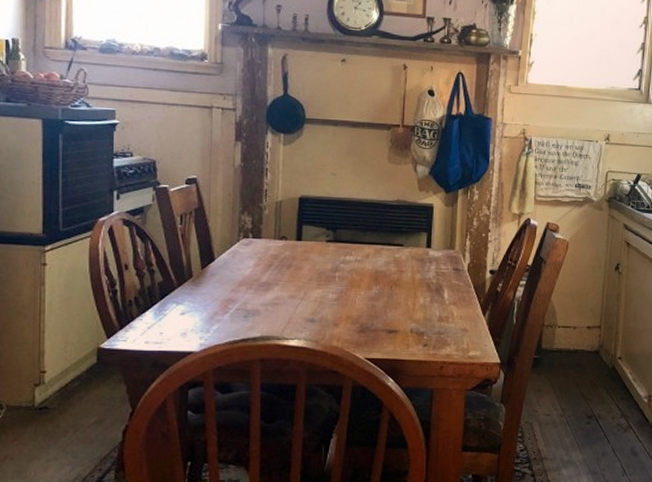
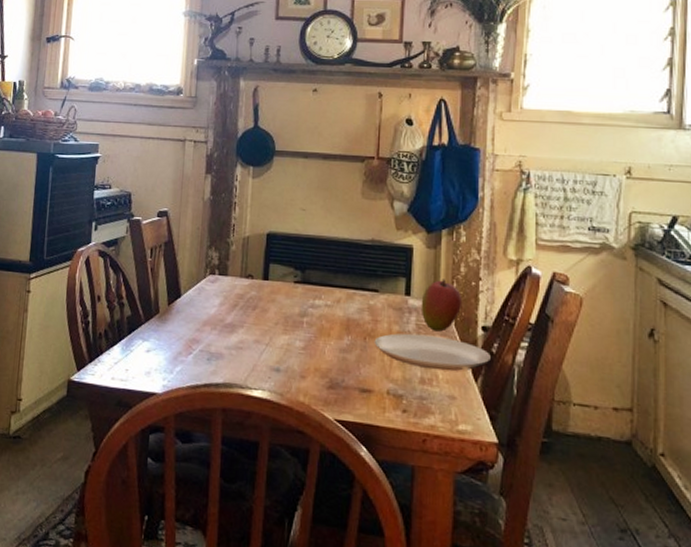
plate: none [399,280,496,309] -> present [374,333,491,371]
fruit: none [439,232,475,277] -> present [420,279,463,332]

